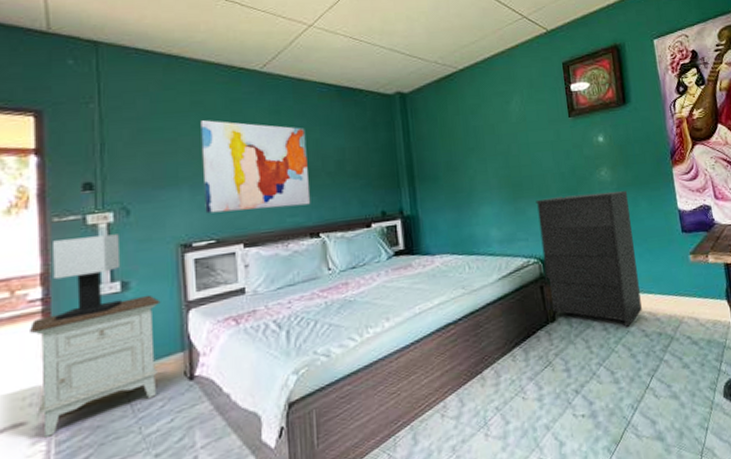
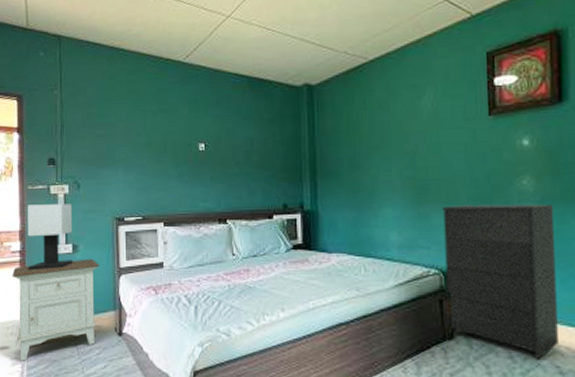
wall art: present [200,120,311,214] -> none [134,107,221,193]

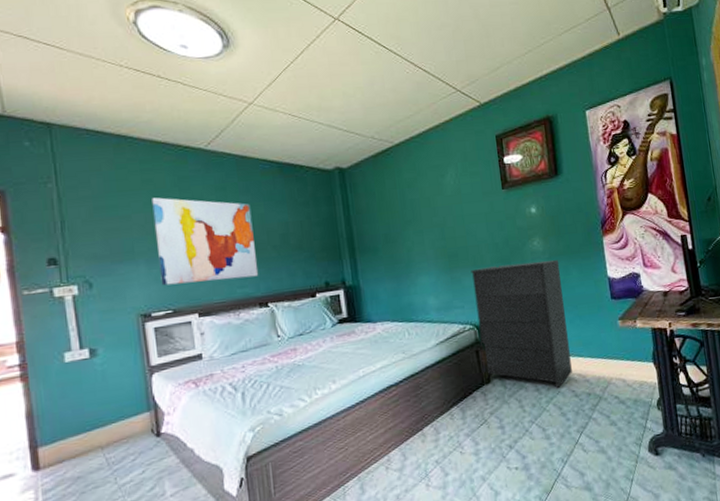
nightstand: present [12,258,100,361] -> none [11,360,129,487]
table lamp: present [27,204,73,271] -> none [25,305,91,385]
wall art: none [134,107,221,193] -> present [152,197,259,286]

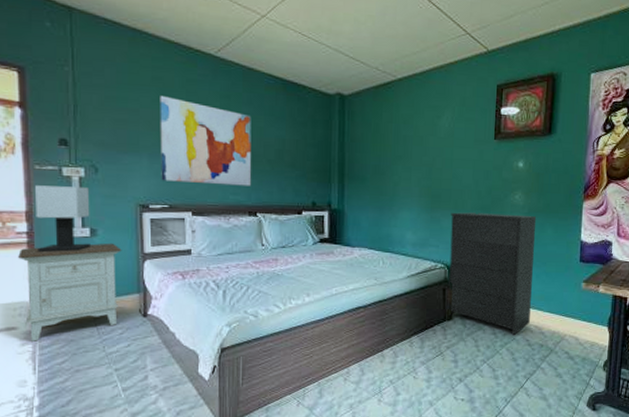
nightstand: none [11,360,129,487] -> present [18,243,122,341]
table lamp: none [25,305,91,385] -> present [35,185,90,253]

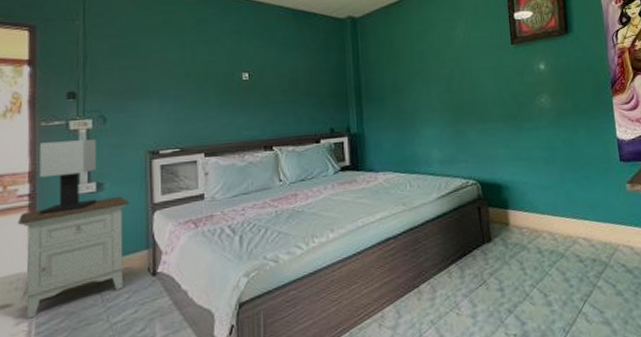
wall art: present [160,96,252,186] -> none [170,38,266,124]
dresser: present [449,212,537,336] -> none [476,118,577,253]

